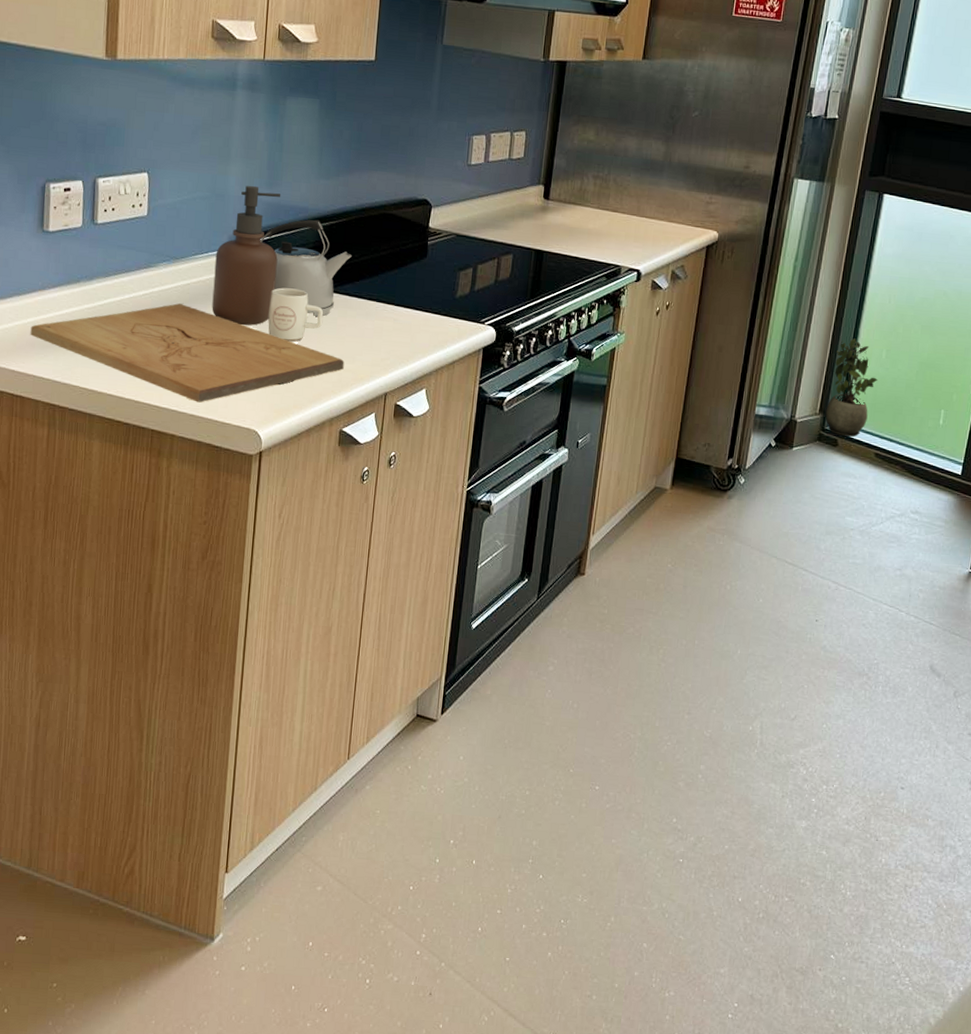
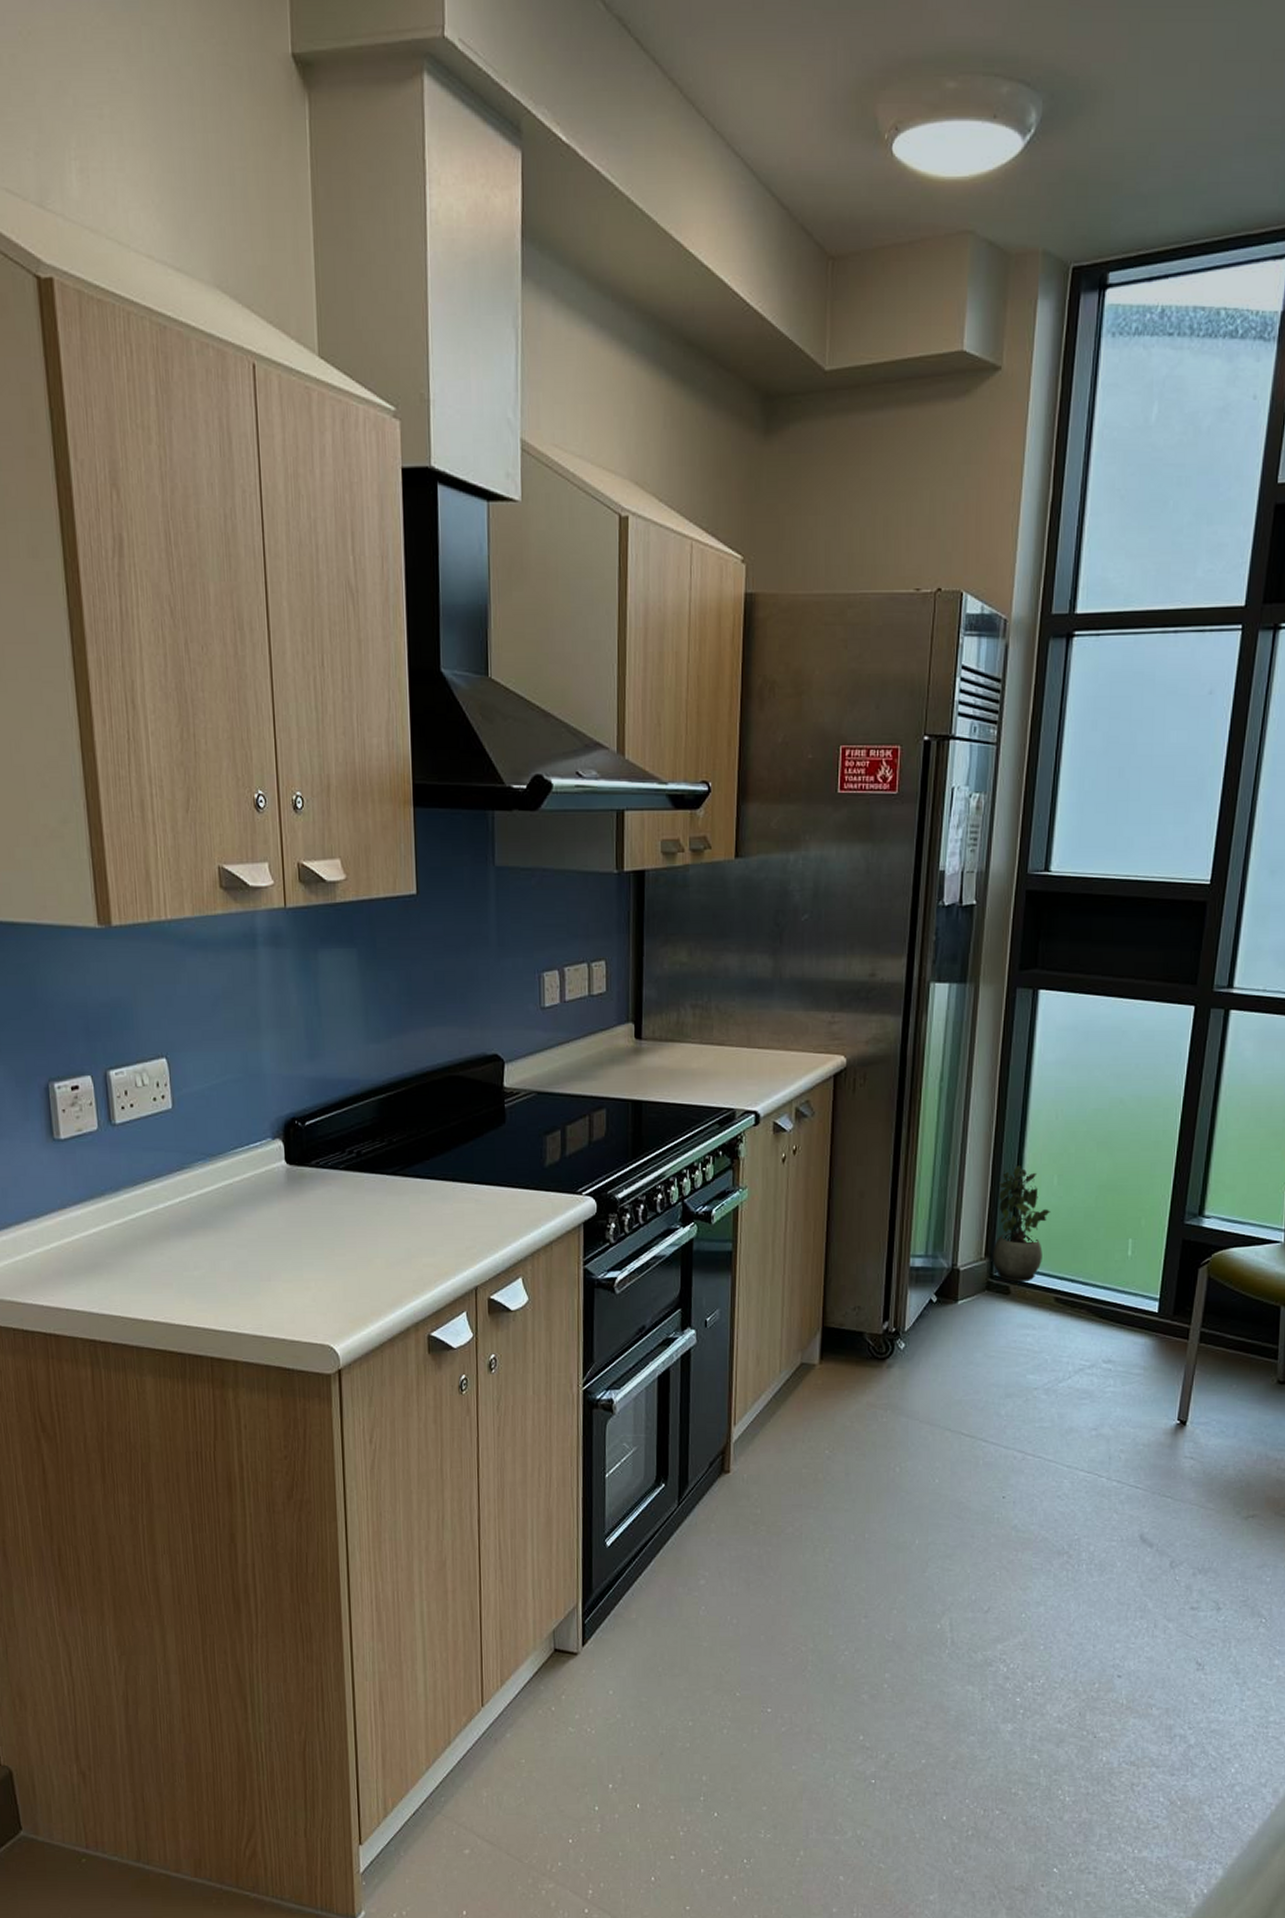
cutting board: present [30,303,344,403] -> none [55,1208,424,1321]
soap dispenser: present [212,185,281,326] -> none [258,1059,333,1226]
kettle: present [260,219,352,316] -> none [308,1092,417,1206]
mug: present [268,287,324,342] -> none [328,1176,393,1239]

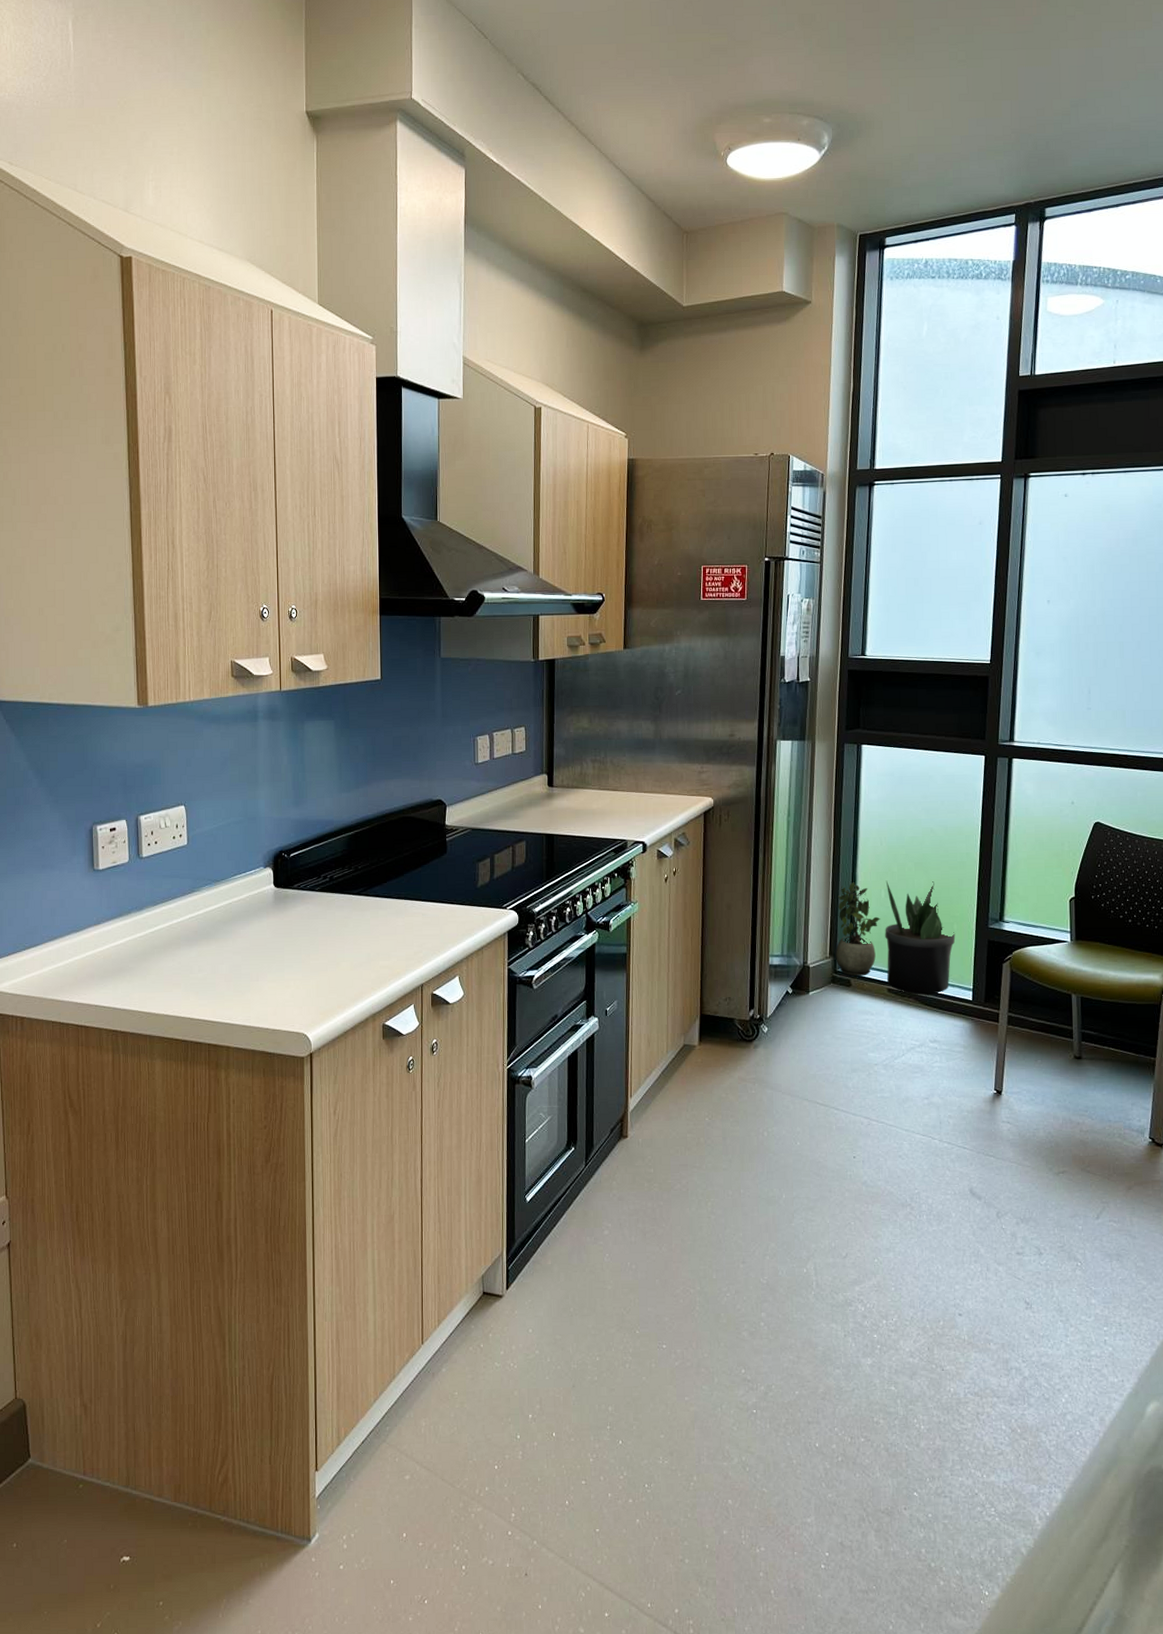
planter: none [1054,1164,1143,1306] -> present [885,880,956,995]

